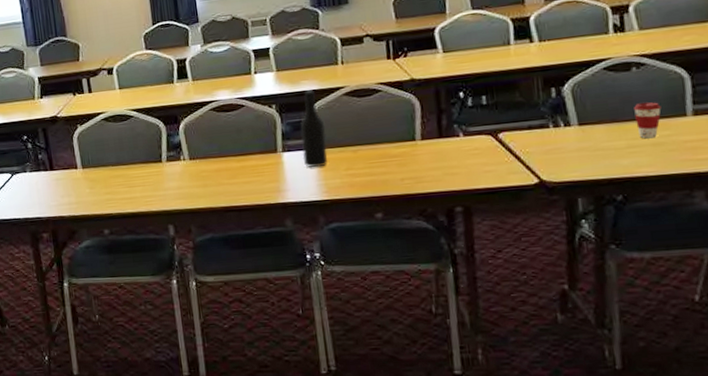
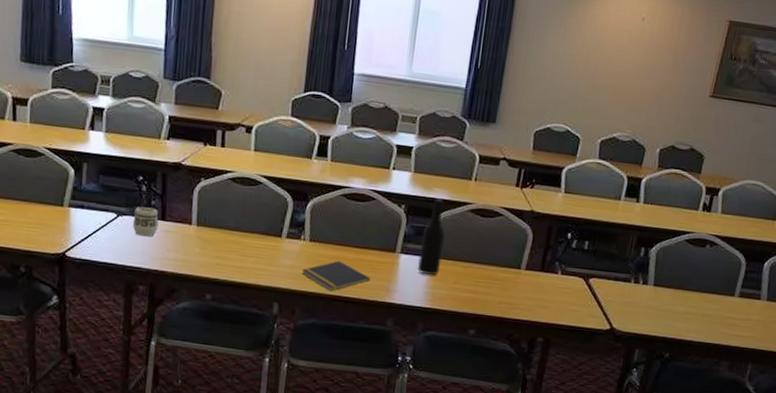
cup: none [25,161,49,189] -> present [132,207,159,237]
notepad: none [188,172,259,203] -> present [301,260,371,291]
coffee cup: present [634,102,661,139] -> none [696,277,719,310]

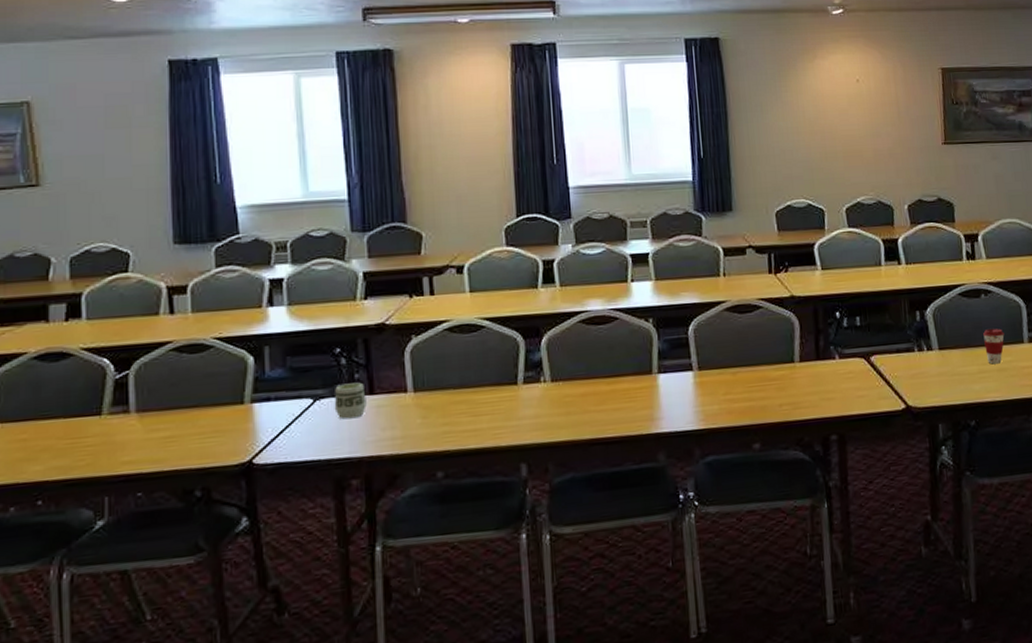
notepad: present [301,260,371,291] -> none [547,397,630,435]
bottle: present [417,198,445,276] -> none [678,303,706,393]
coffee cup: none [696,277,719,310] -> present [983,328,1005,364]

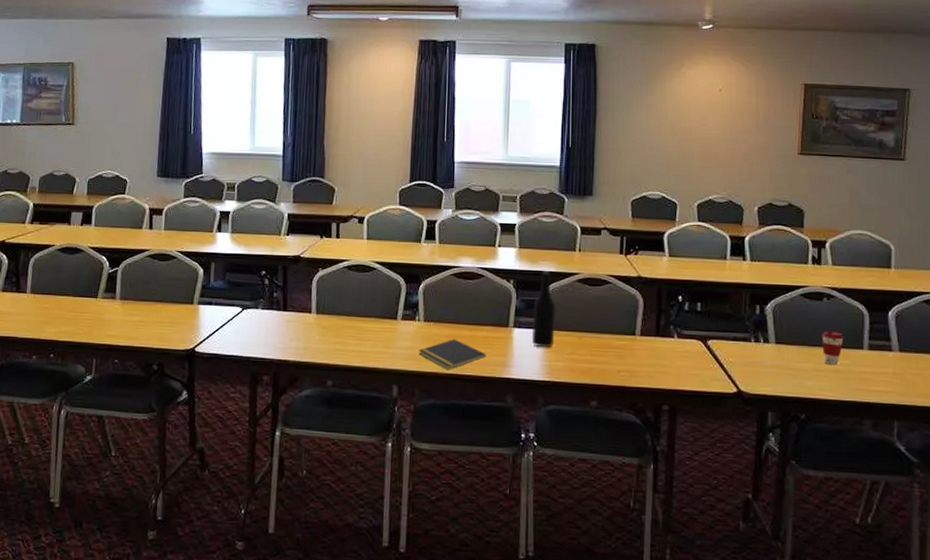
cup: present [334,382,367,420] -> none [256,299,281,328]
notepad: none [547,397,630,435] -> present [418,339,486,370]
bottle: none [678,303,706,393] -> present [531,271,556,348]

